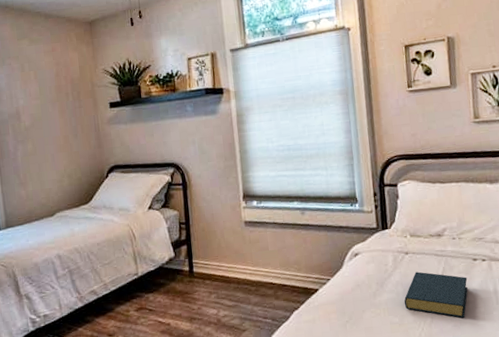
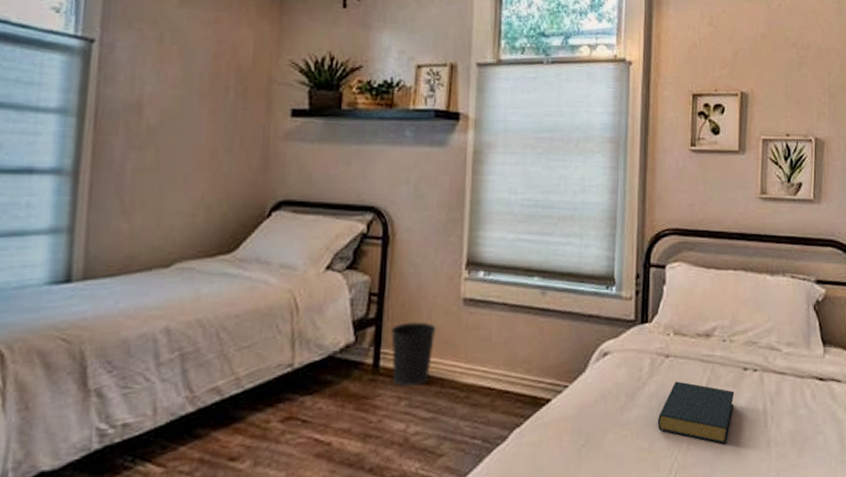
wastebasket: none [198,240,229,285] -> present [391,322,437,387]

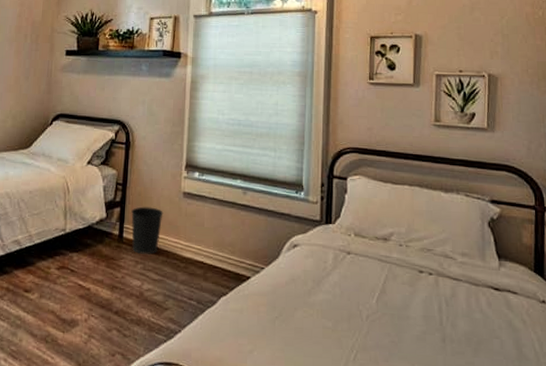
hardback book: present [657,381,735,445] -> none [340,275,411,335]

